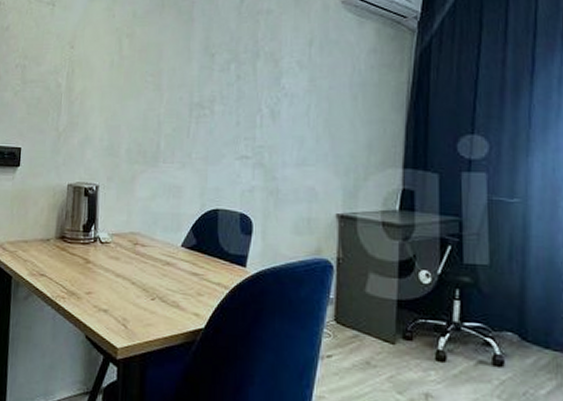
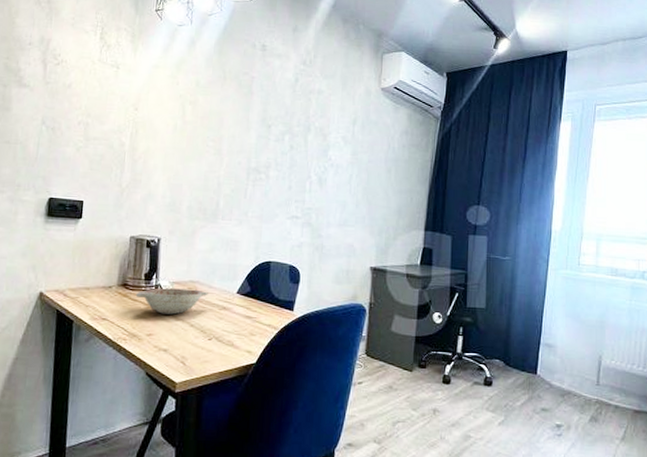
decorative bowl: none [74,240,150,271] -> present [135,288,208,315]

